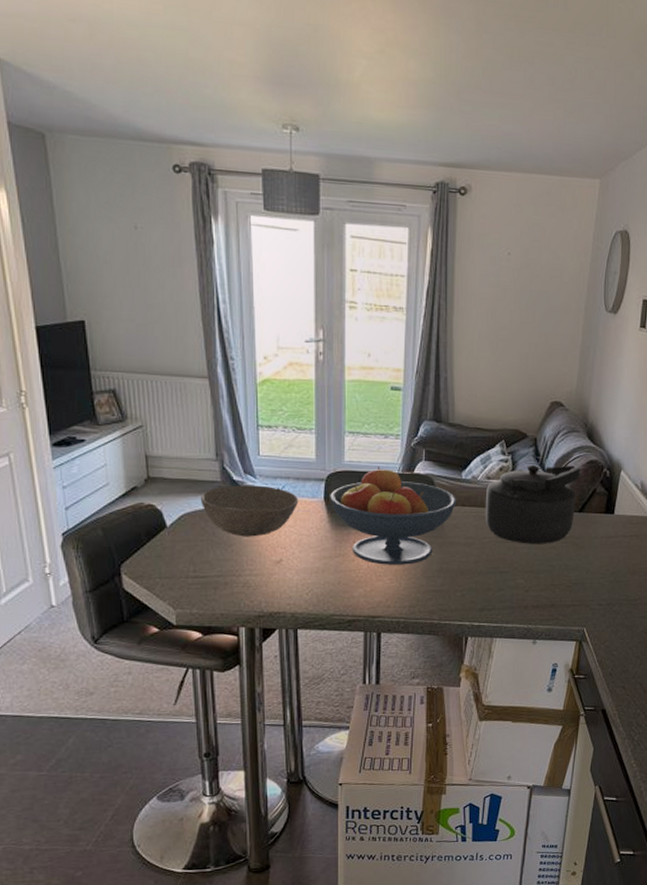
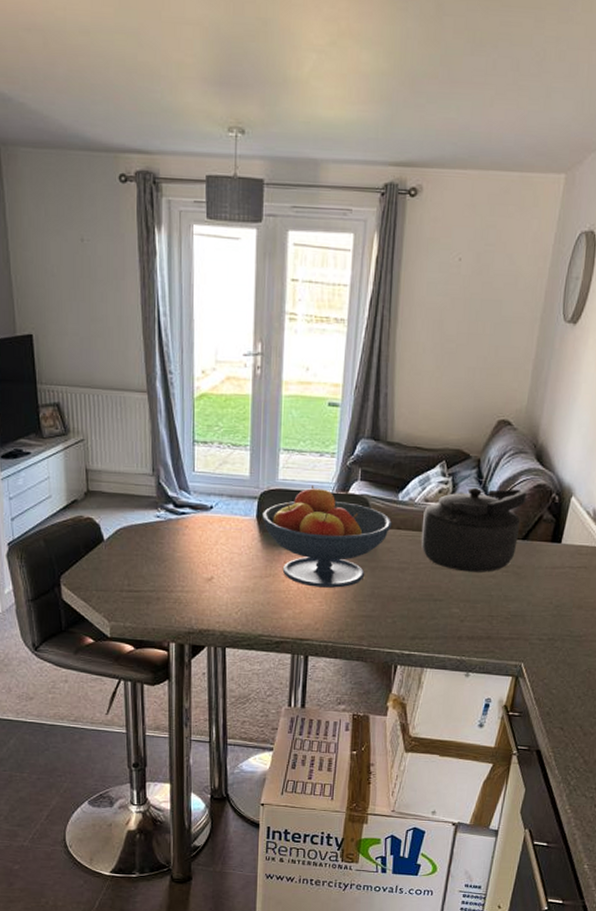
bowl: present [200,485,299,537] -> none [136,500,232,554]

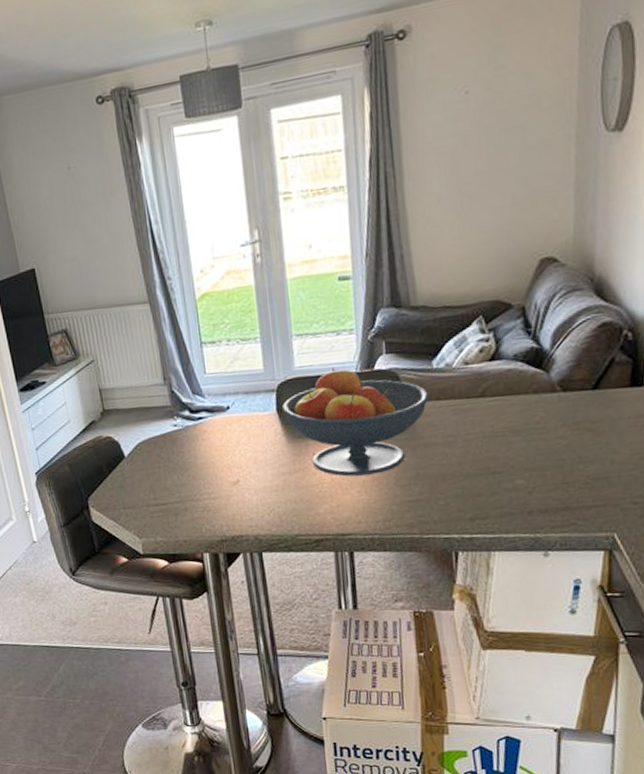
kettle: present [421,487,527,573] -> none [465,332,590,437]

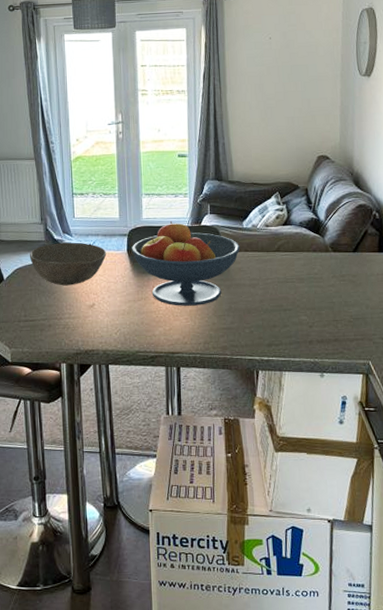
bowl: none [153,405,251,460] -> present [29,242,107,286]

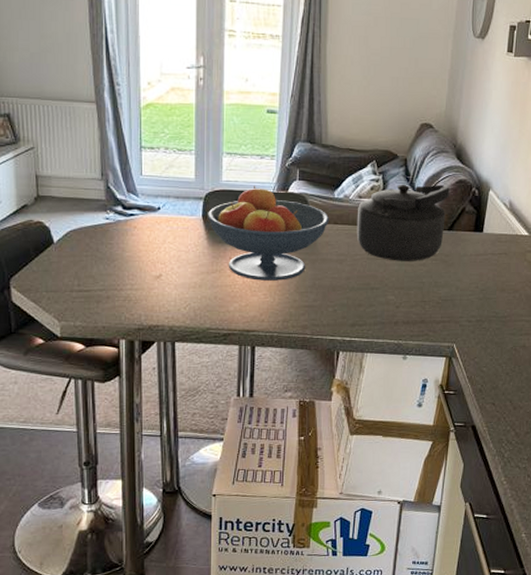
bowl: present [29,242,107,286] -> none [85,203,178,253]
kettle: none [265,210,351,283] -> present [356,184,450,261]

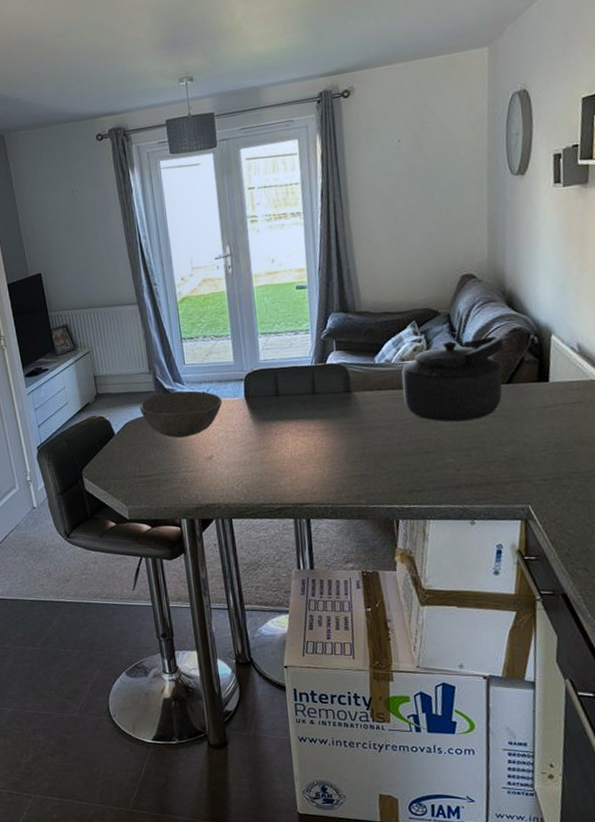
bowl: none [85,203,178,253] -> present [139,391,223,438]
fruit bowl: present [208,185,330,281] -> none [250,361,373,454]

